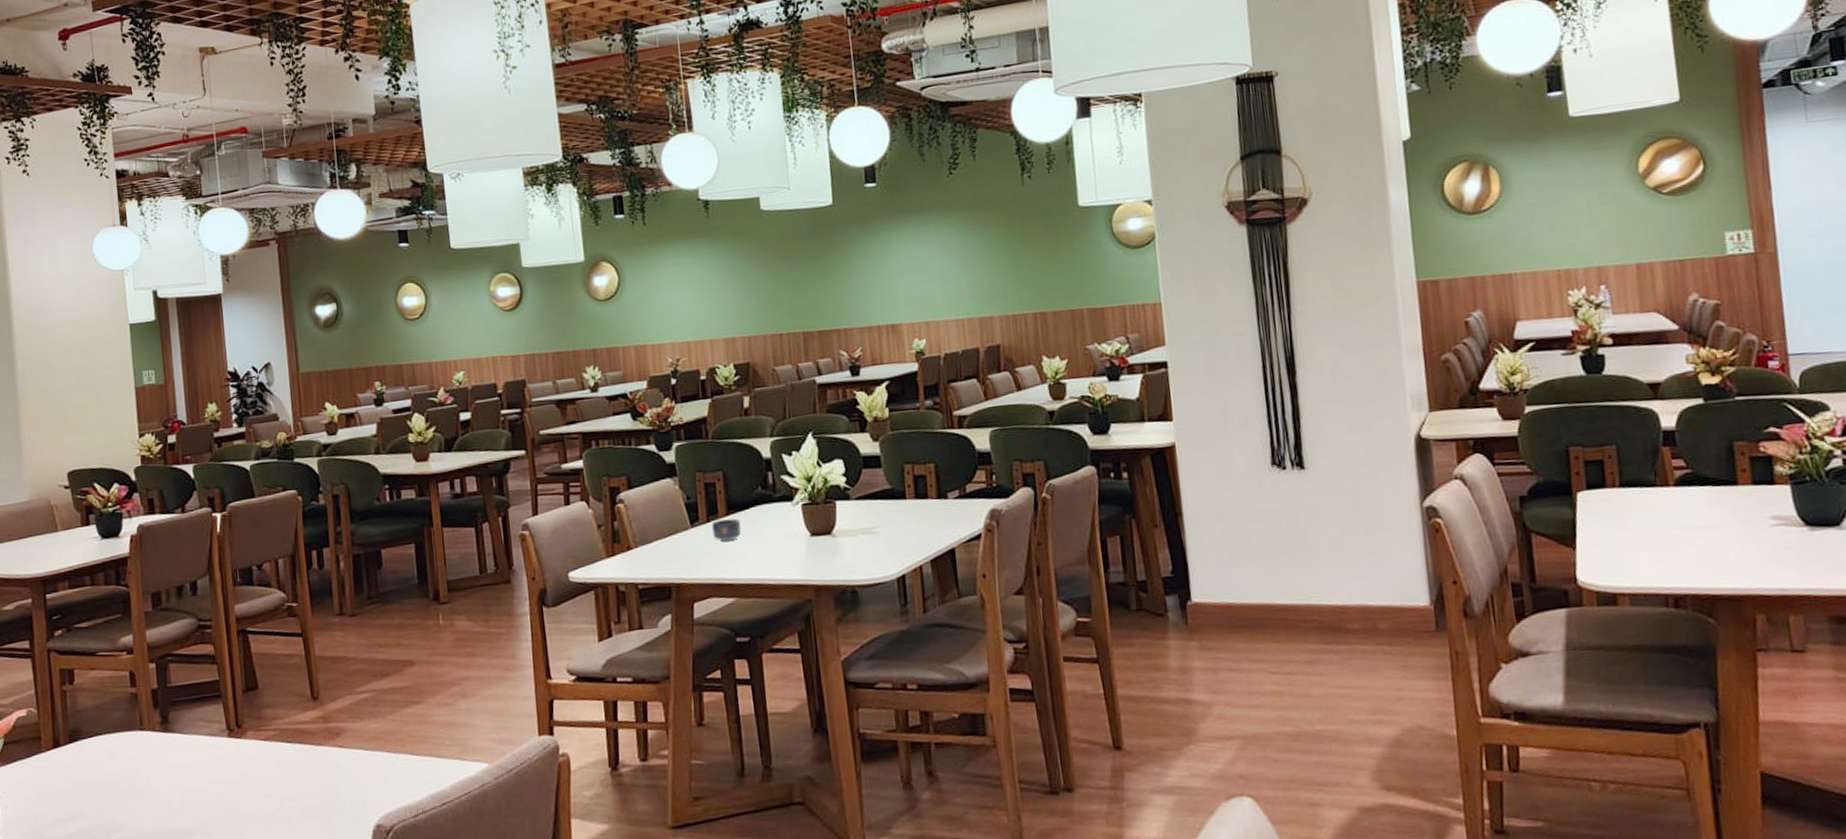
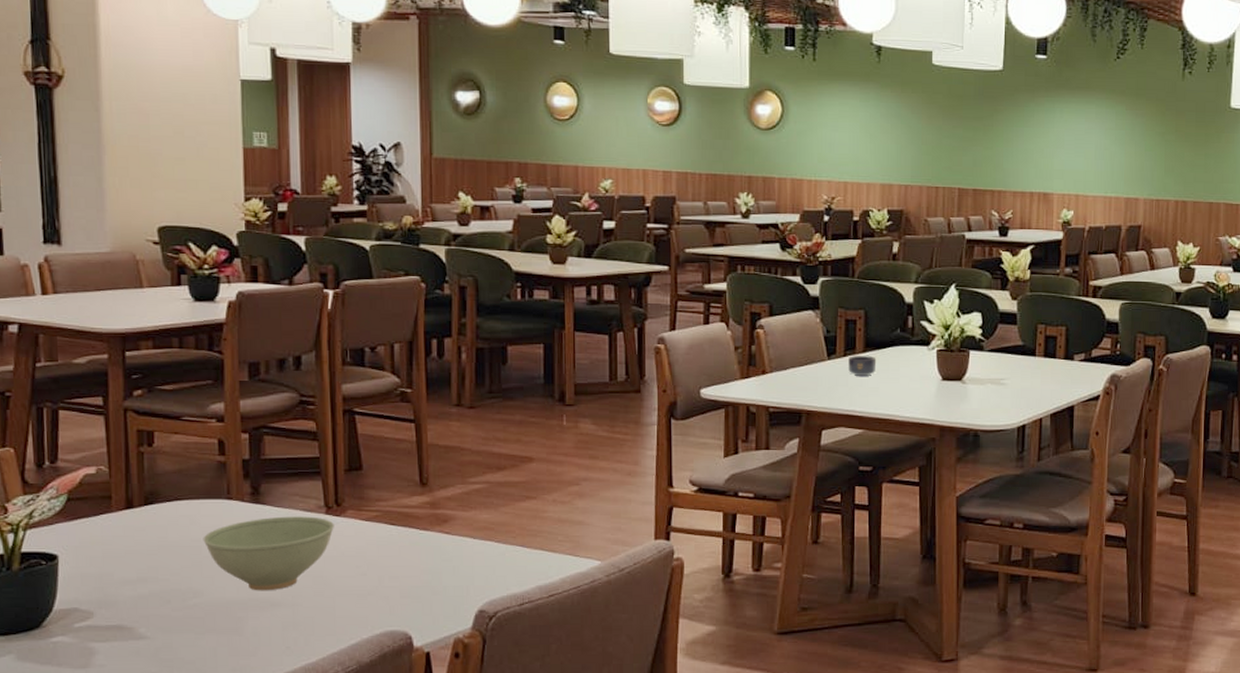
bowl: none [121,740,237,821] -> present [203,516,334,591]

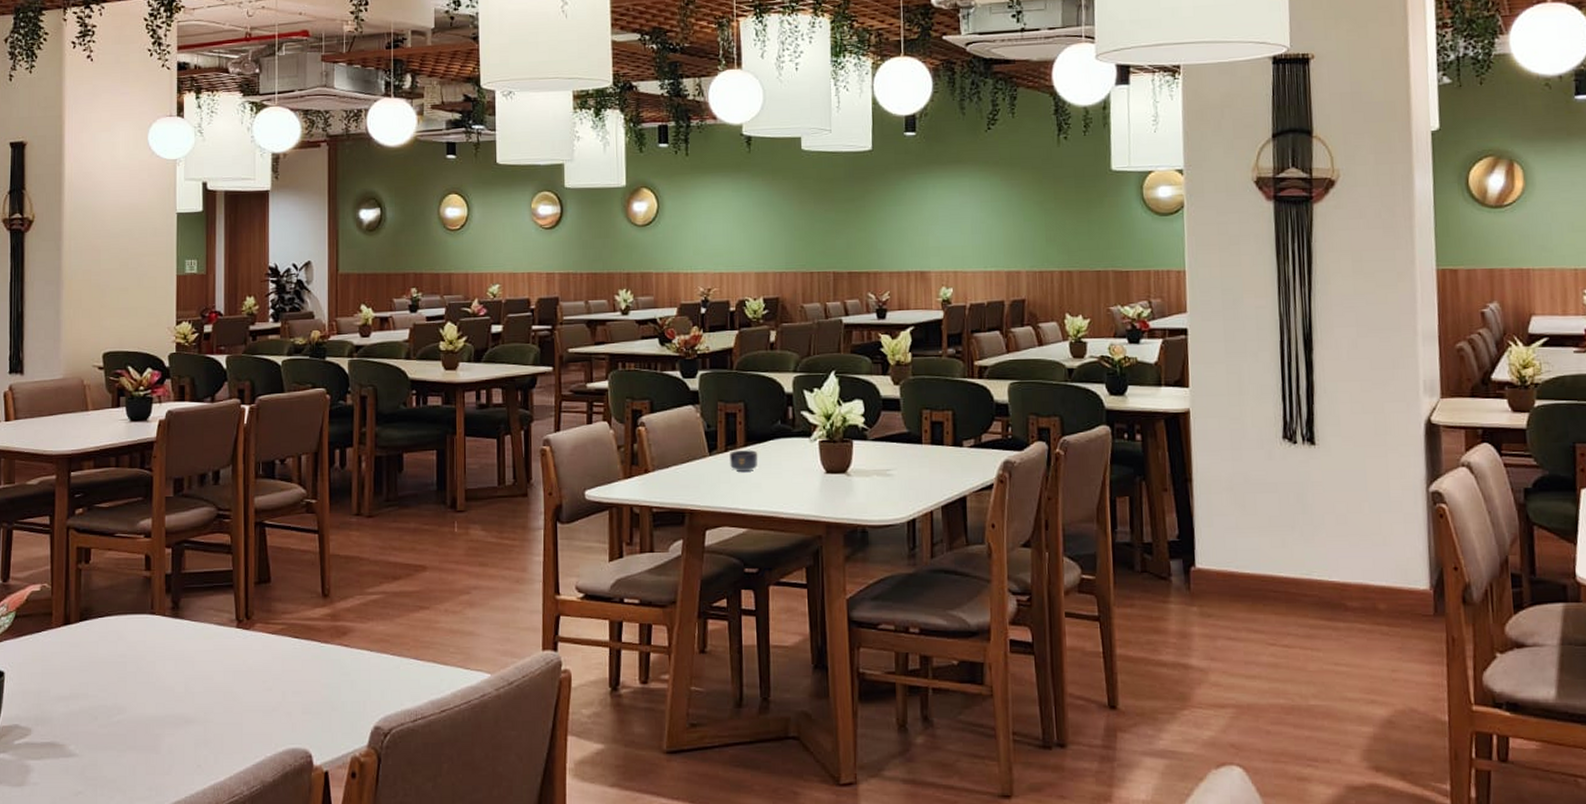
bowl: present [203,516,334,591] -> none [128,630,244,707]

